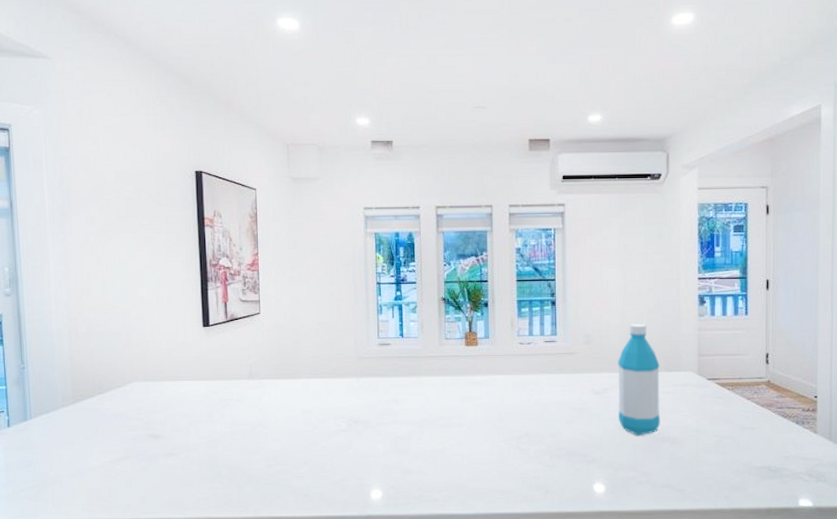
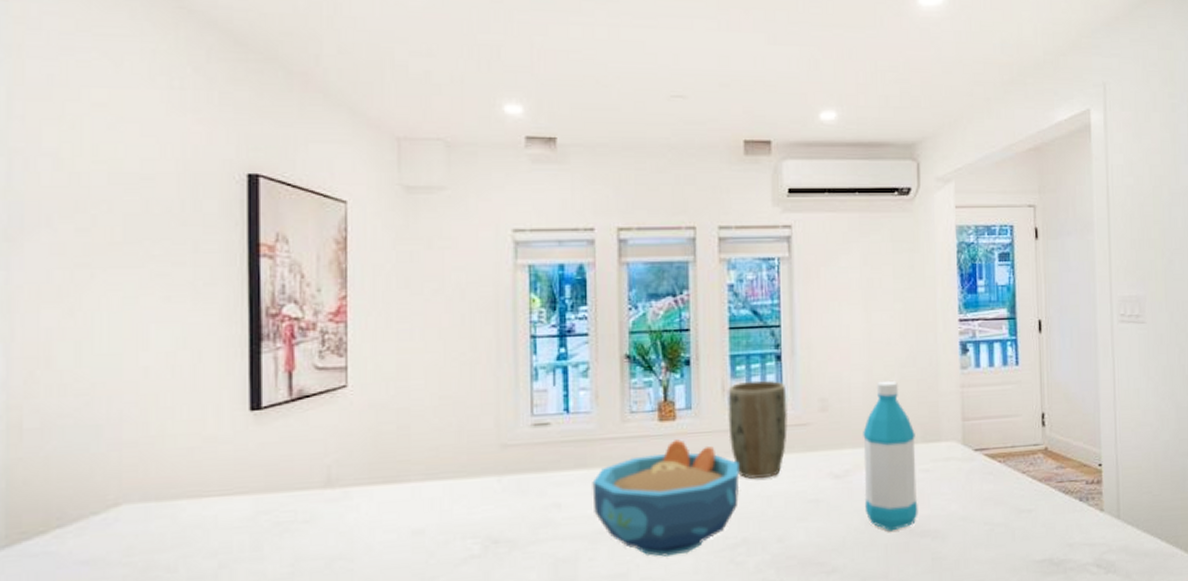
bowl: none [419,360,524,441] -> present [592,439,740,557]
plant pot: none [515,319,561,390] -> present [728,380,789,479]

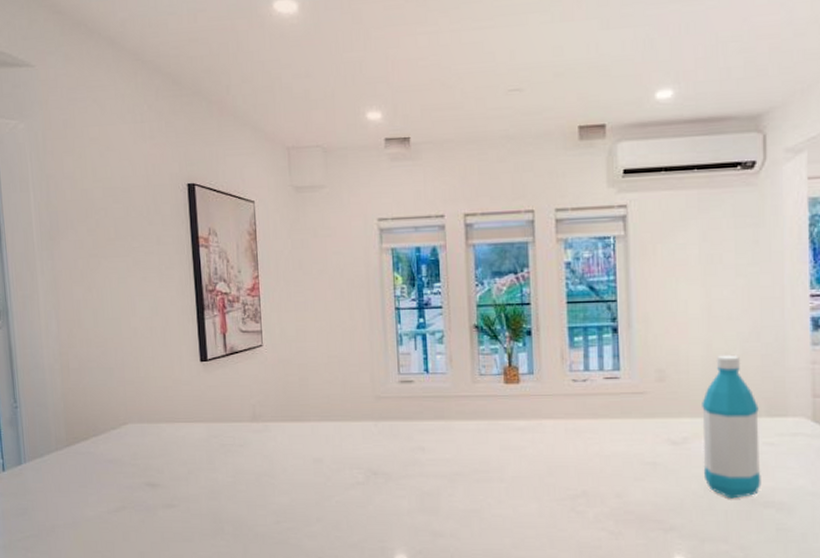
bowl: present [592,439,740,557] -> none [449,400,579,499]
plant pot: present [728,380,789,479] -> none [567,350,626,439]

